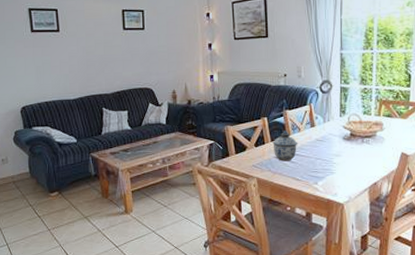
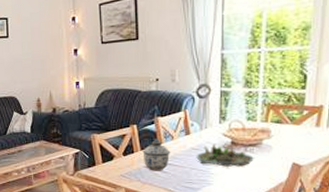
succulent planter: none [320,135,371,157] -> present [196,143,255,167]

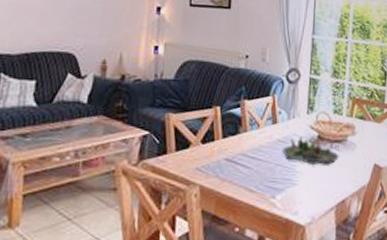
lidded jar: present [142,139,171,171] -> none [224,125,256,166]

